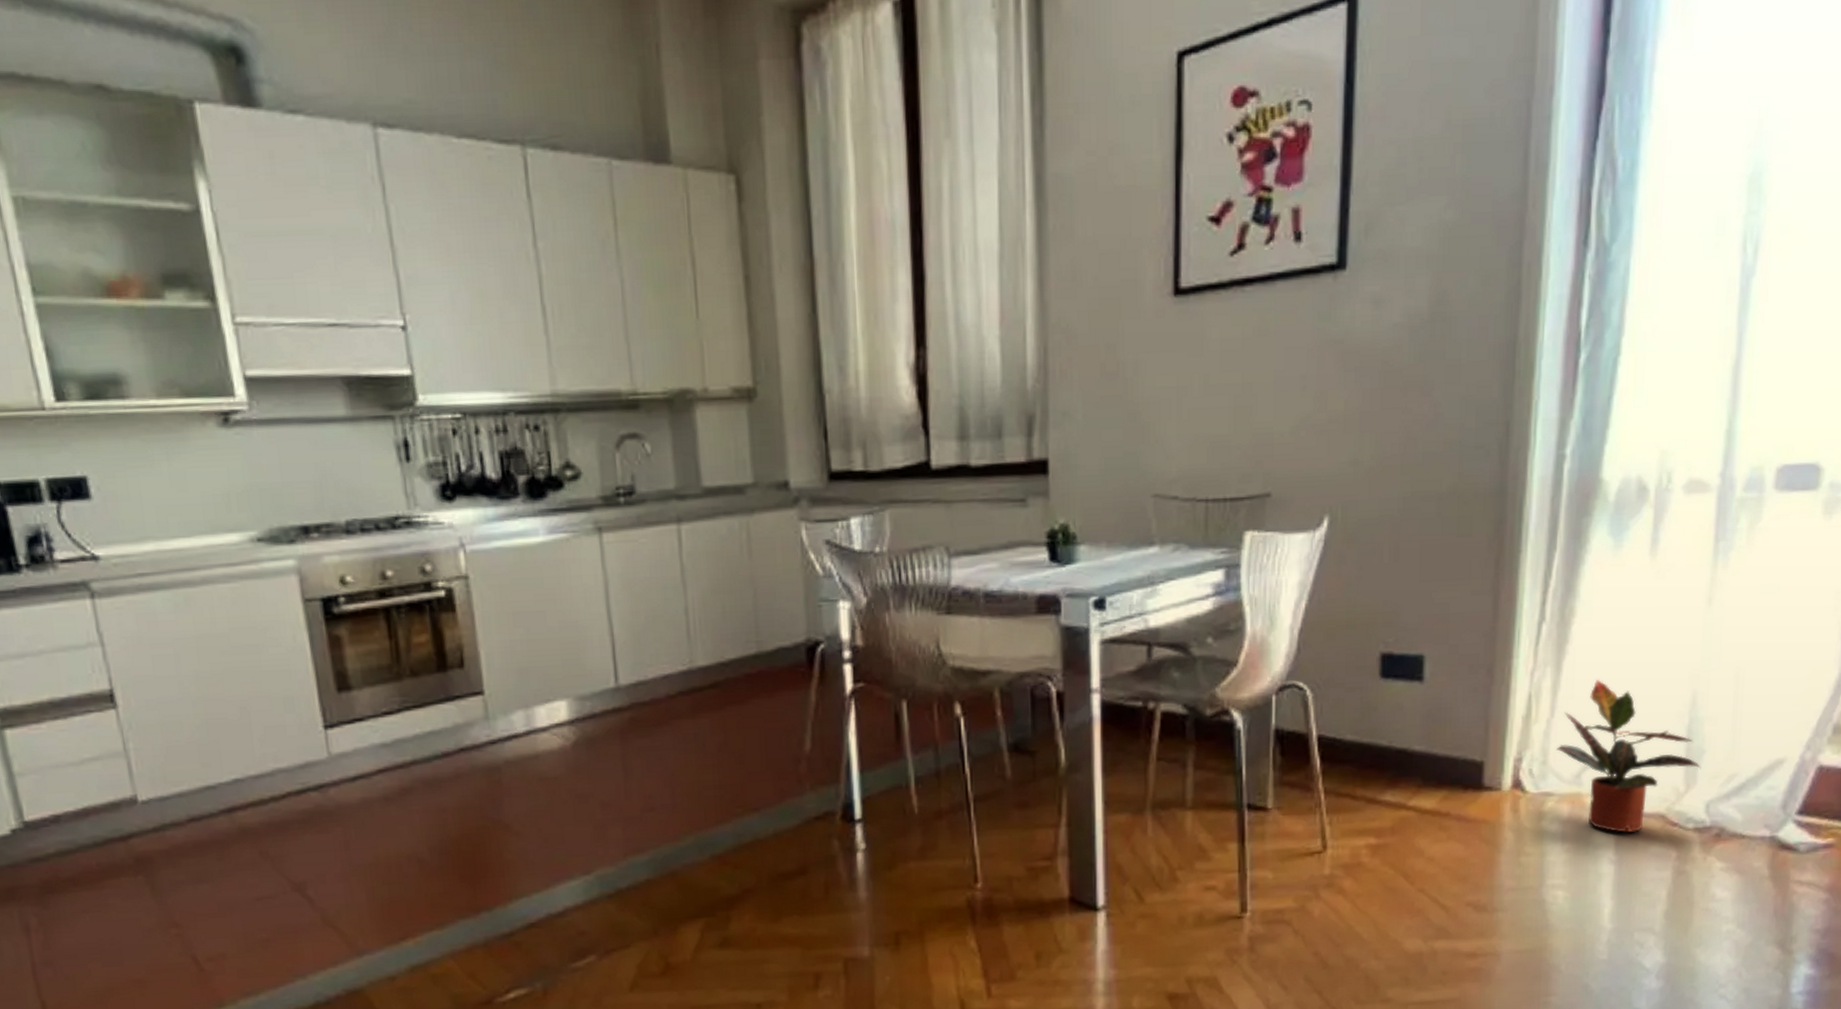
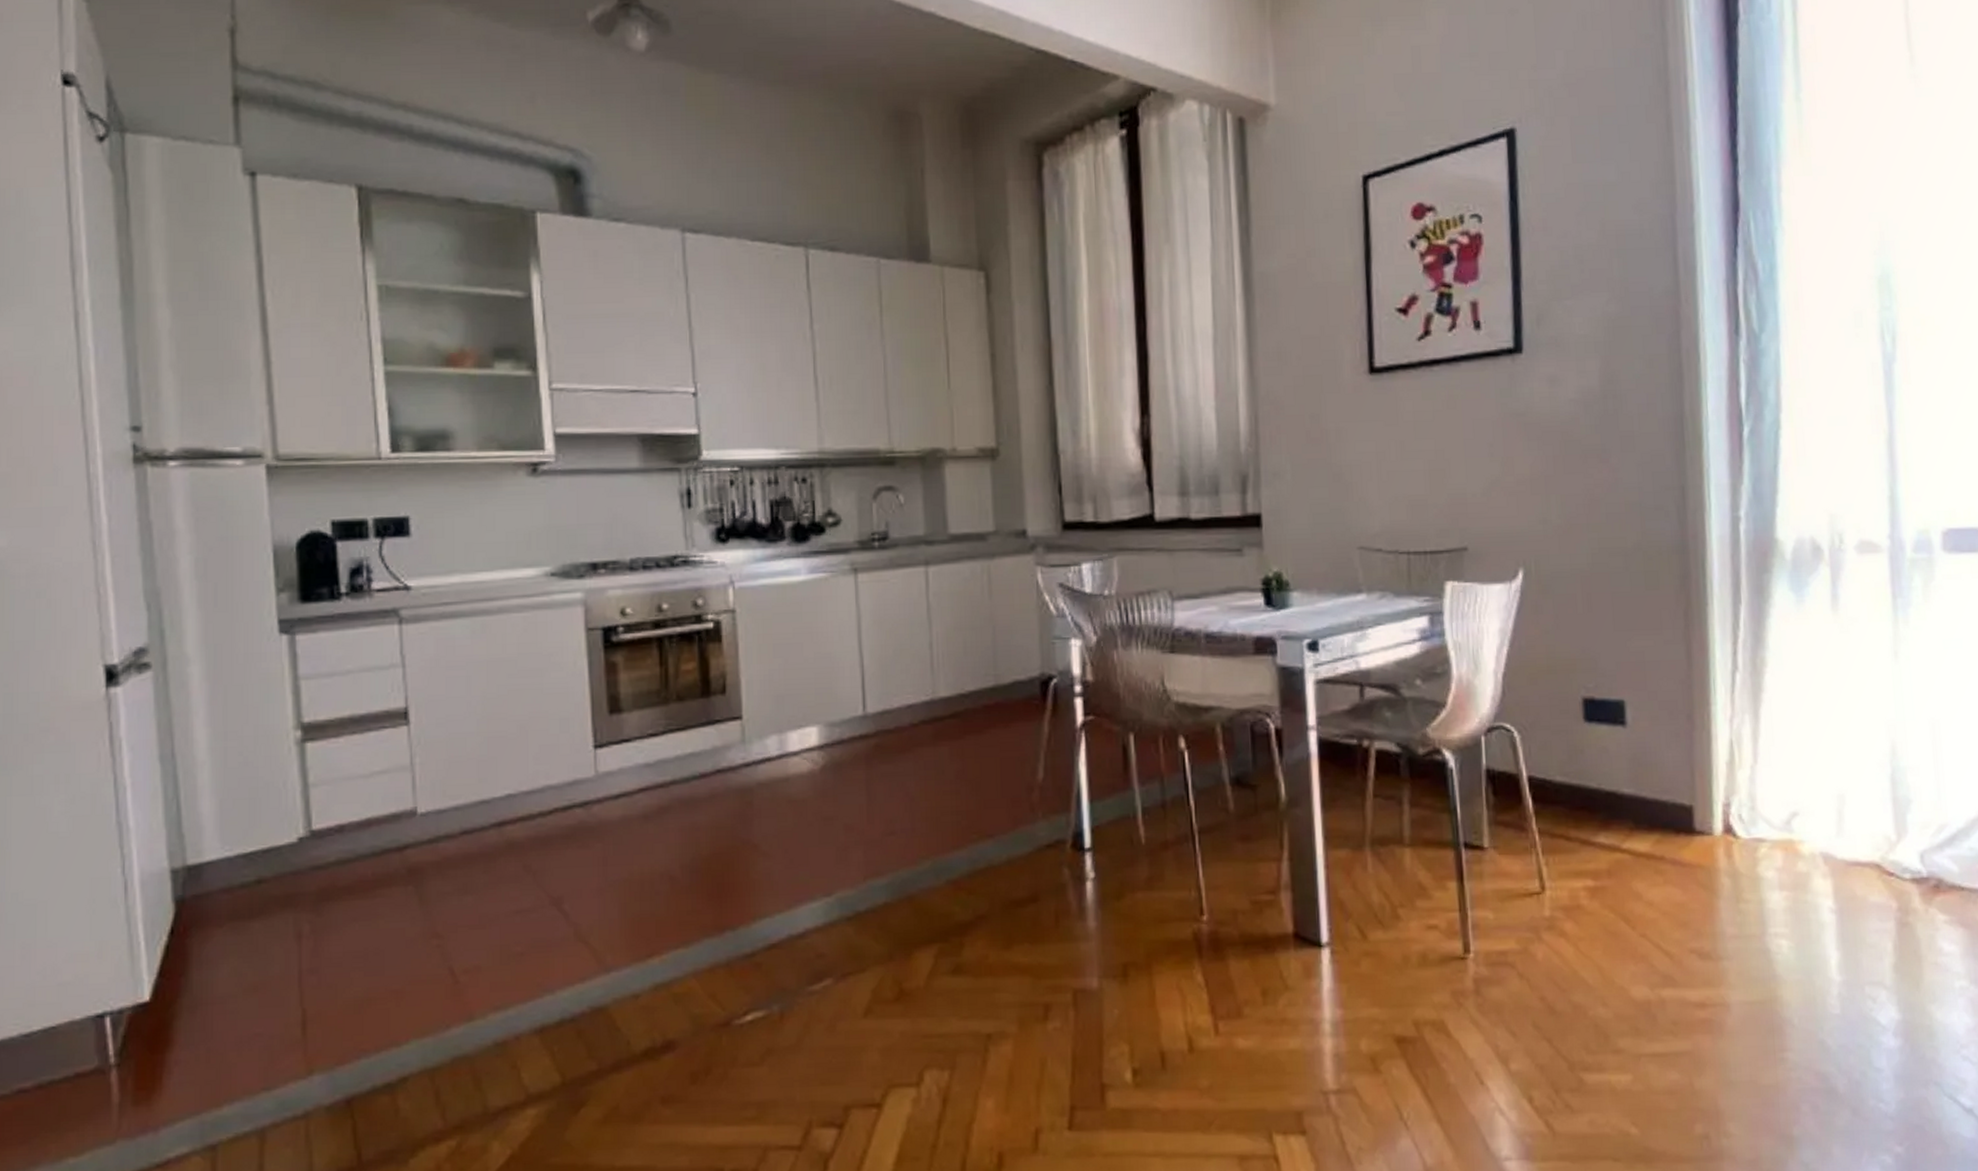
potted plant: present [1557,680,1701,833] -> none [1763,728,1910,882]

